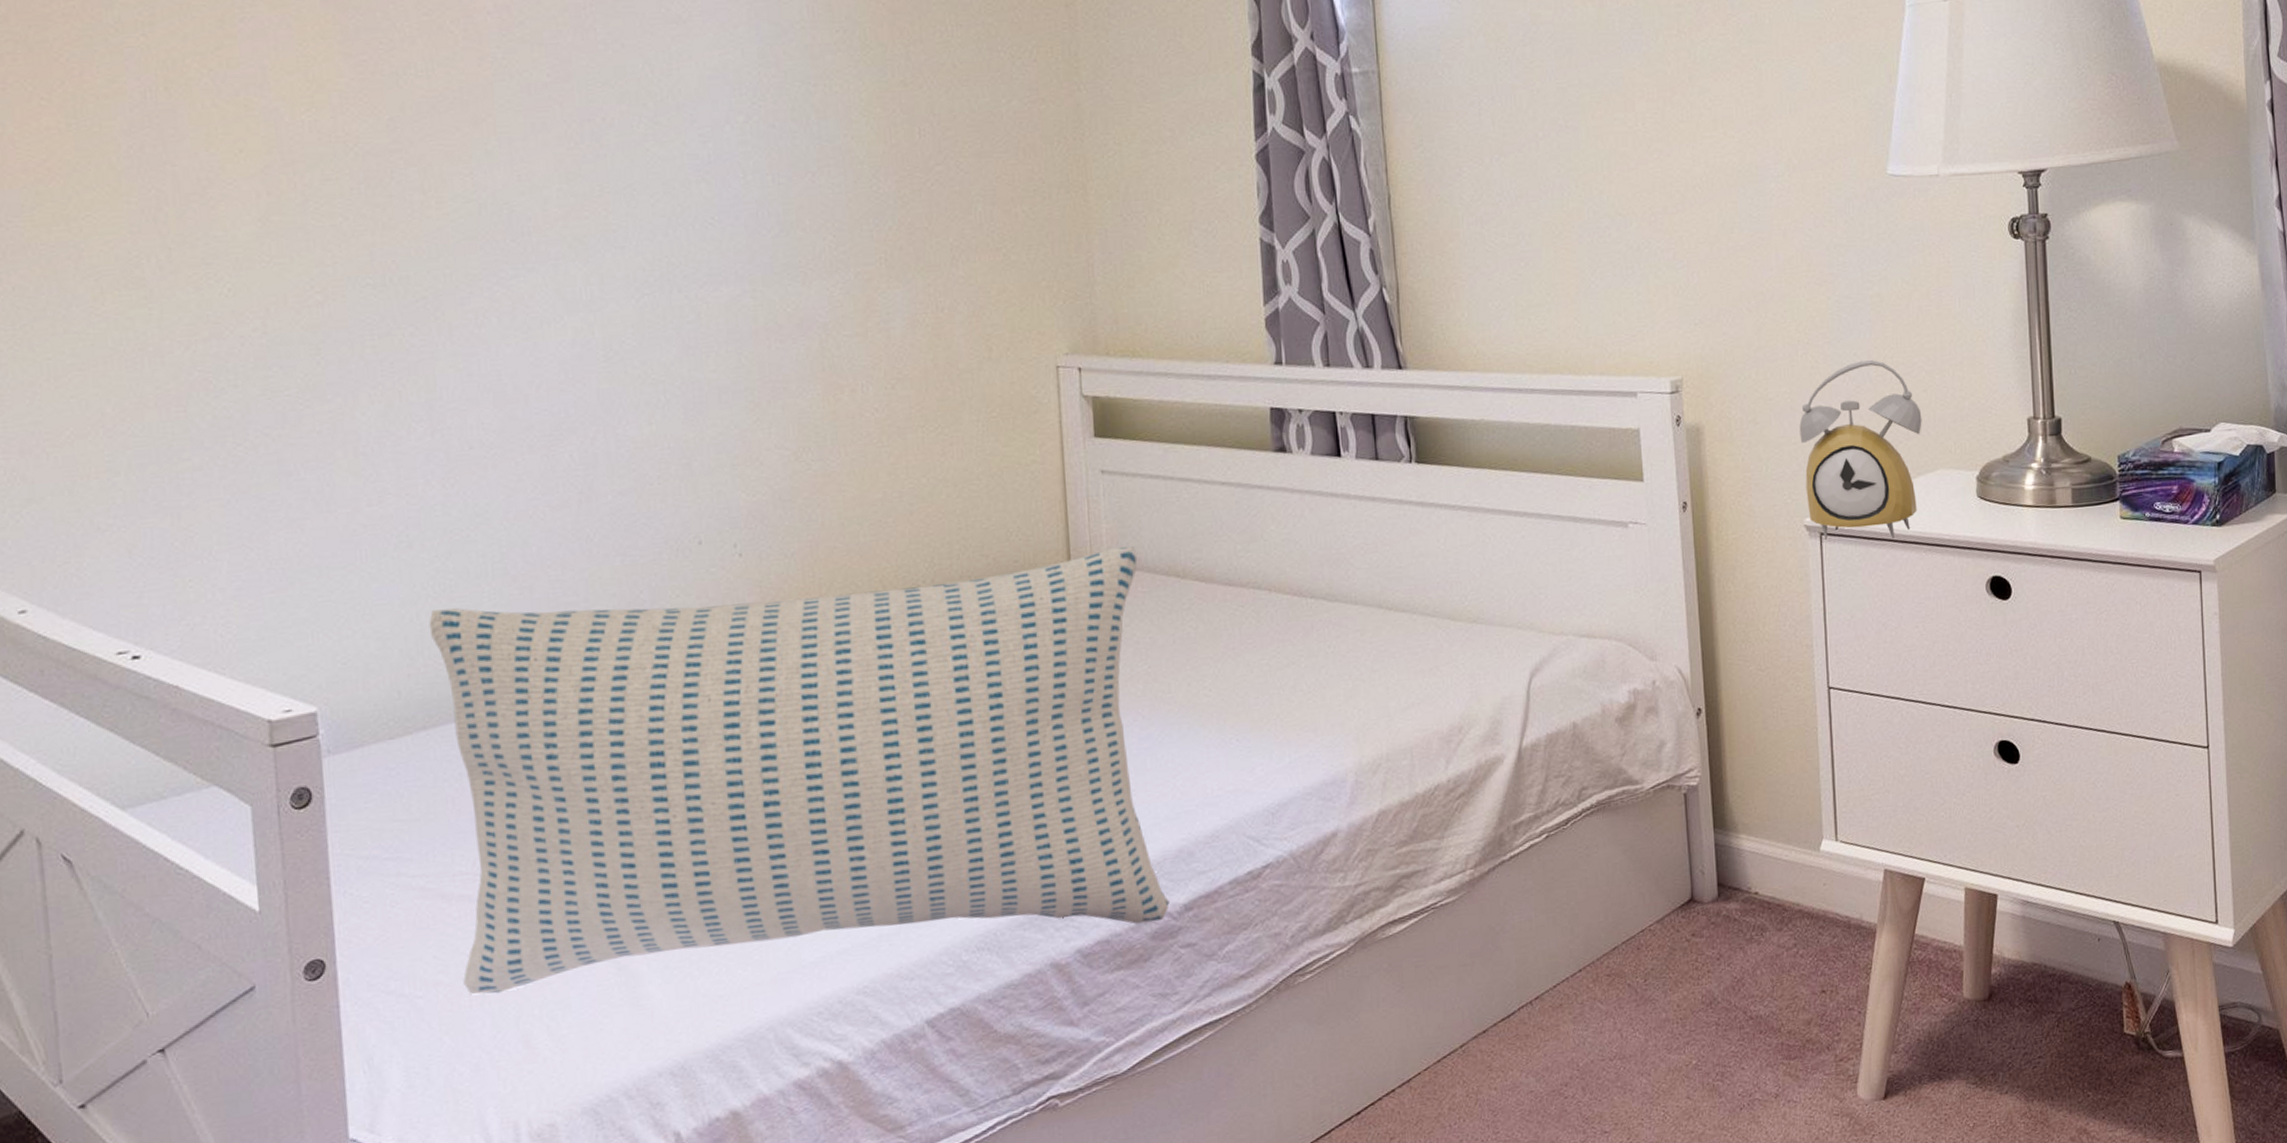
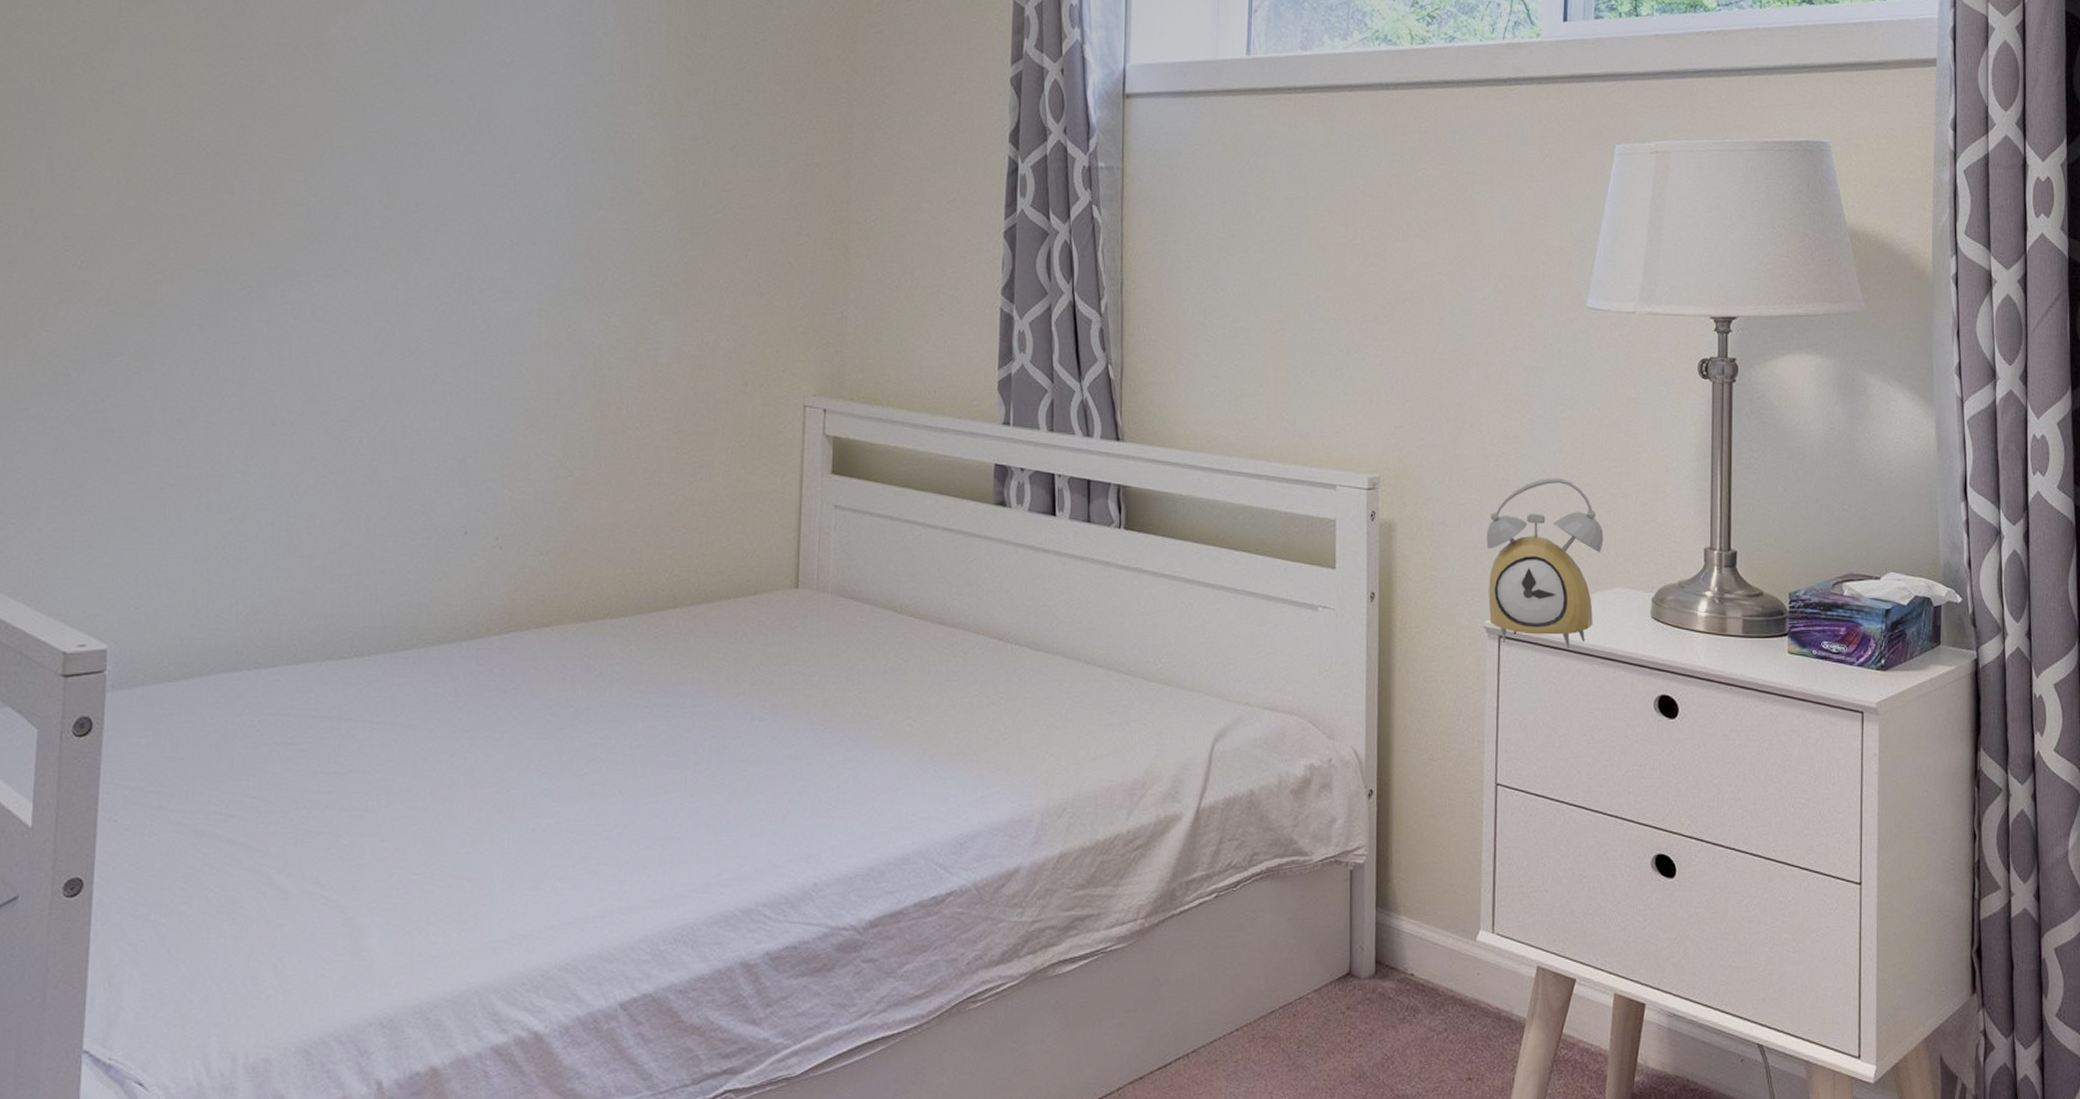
pillow: present [429,546,1170,995] -> none [204,568,860,934]

